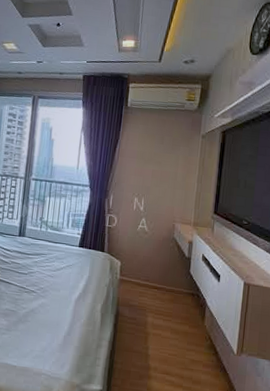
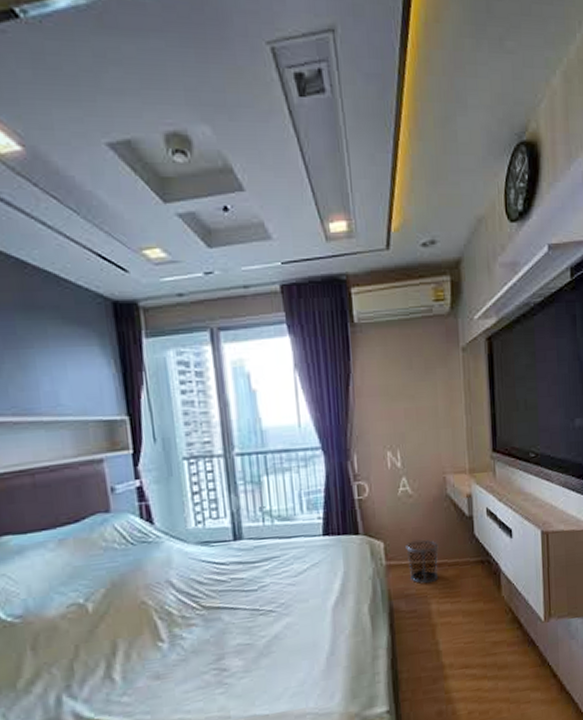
waste bin: none [136,265,161,301] -> present [405,539,439,584]

